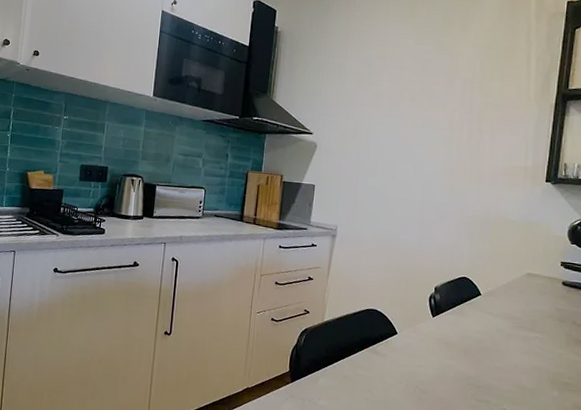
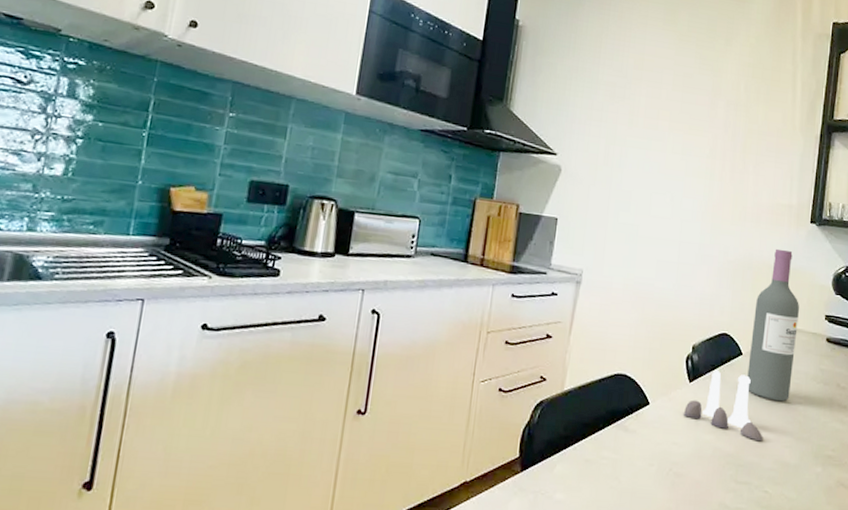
salt and pepper shaker set: none [428,307,501,368] -> present [684,369,763,442]
wine bottle: none [486,205,535,335] -> present [747,248,799,402]

